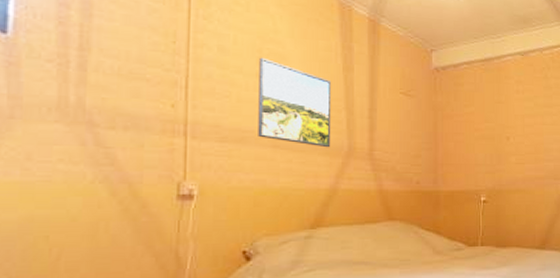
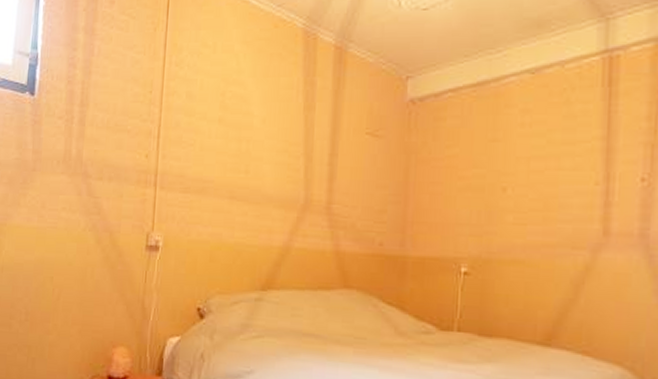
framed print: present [258,57,332,148] -> none [217,101,291,200]

